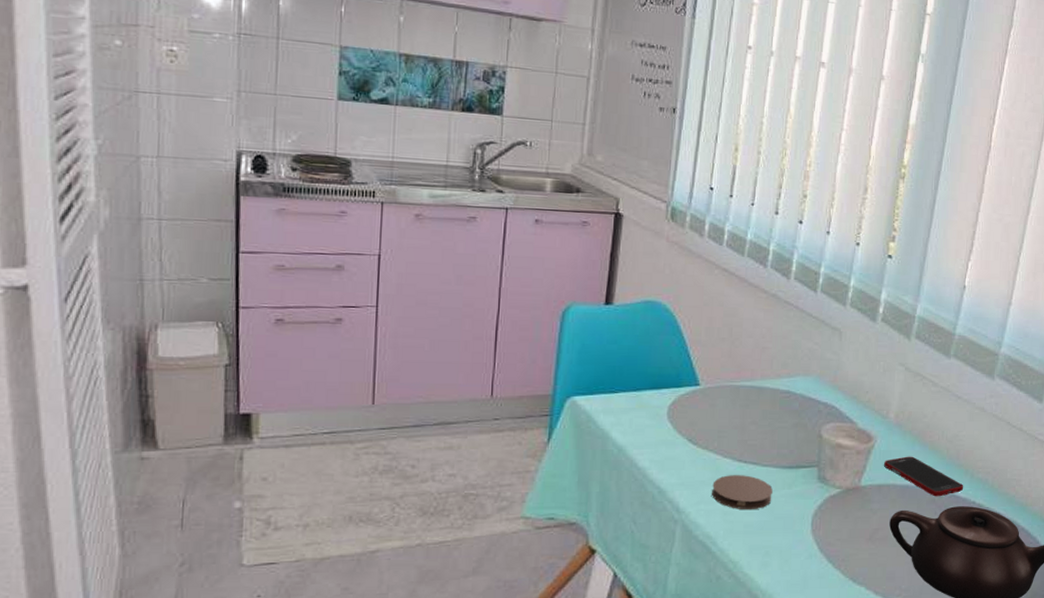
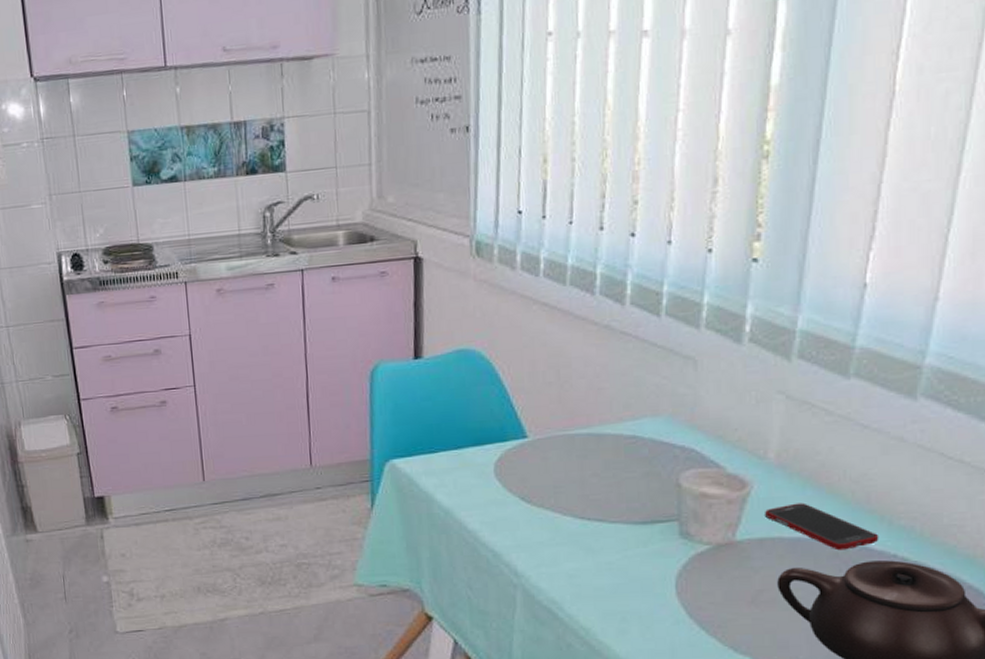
coaster: present [712,475,773,510] -> none [553,533,625,573]

